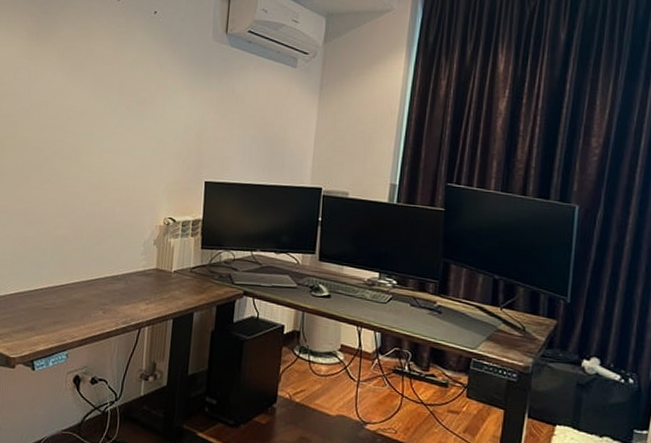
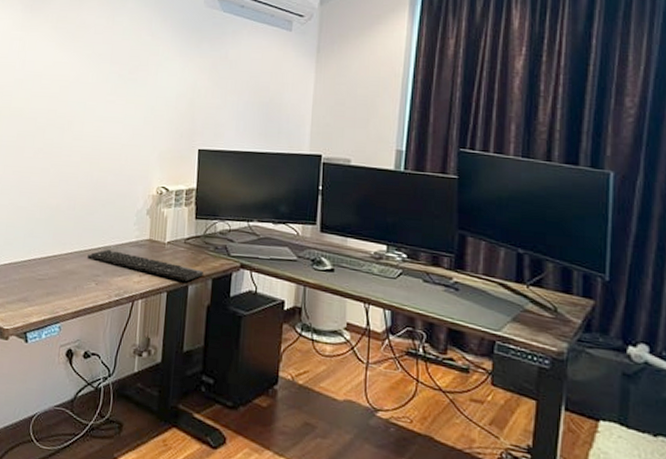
keyboard: none [94,279,208,309] -> present [86,250,203,282]

